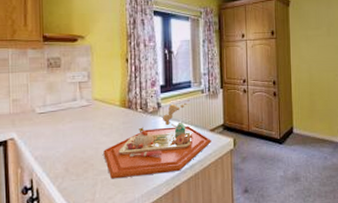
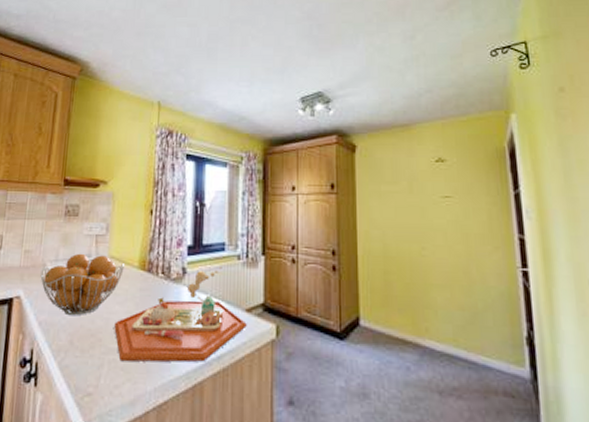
fruit basket: none [31,98,108,150] -> present [40,253,126,316]

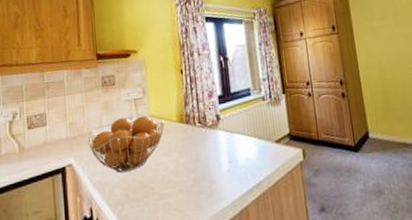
food tray: present [114,267,247,363] -> none [163,109,278,204]

